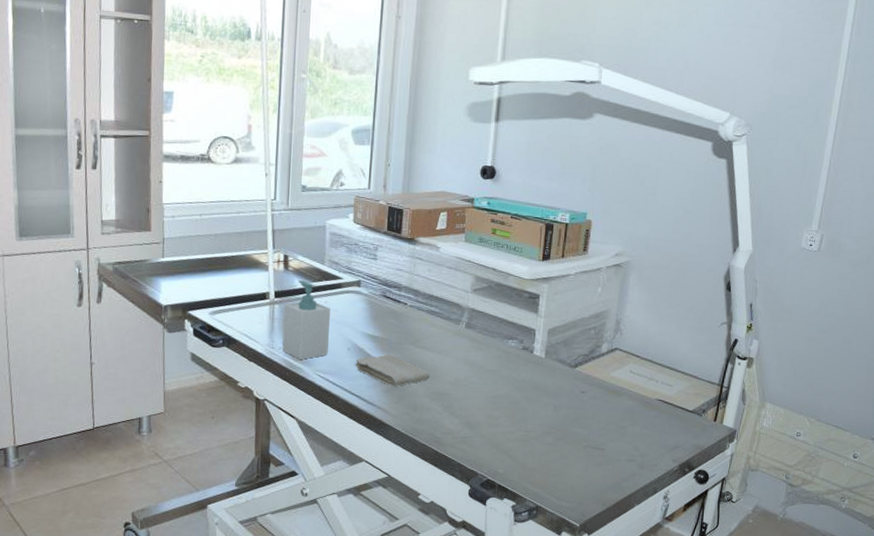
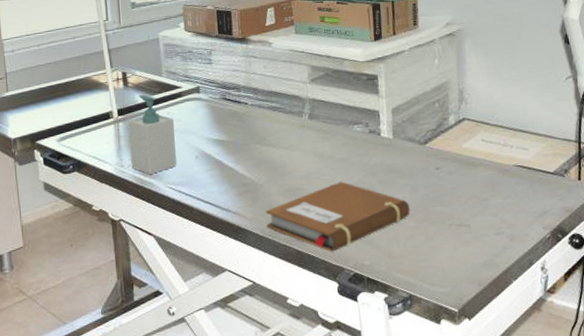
washcloth: present [355,353,430,386] -> none [205,156,281,189]
notebook: none [408,392,550,457] -> present [266,181,410,252]

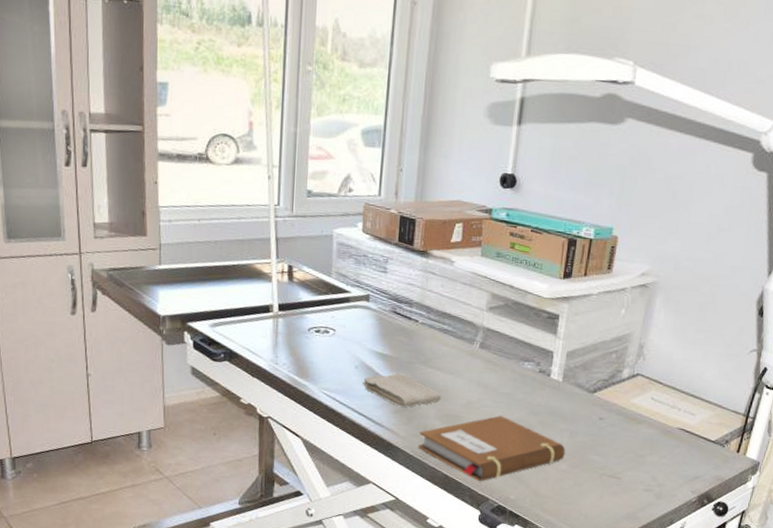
soap bottle: present [128,95,177,174] -> none [286,293,338,377]
washcloth: none [205,156,281,189] -> present [363,373,441,407]

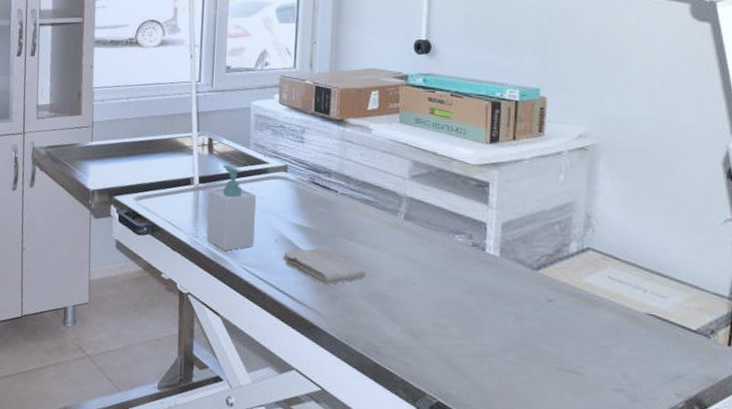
soap bottle: none [286,293,338,377] -> present [206,165,257,251]
notebook: present [418,415,565,482] -> none [343,295,511,373]

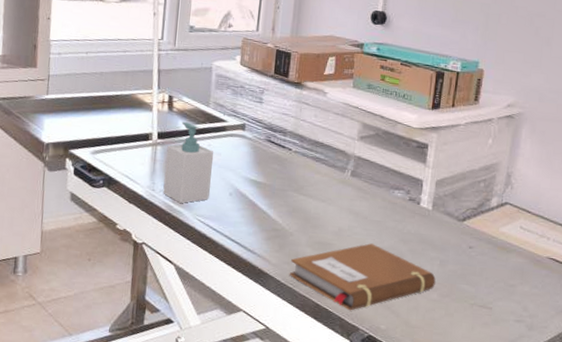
washcloth: present [283,246,365,285] -> none [236,200,313,234]
notebook: none [343,295,511,373] -> present [289,243,436,311]

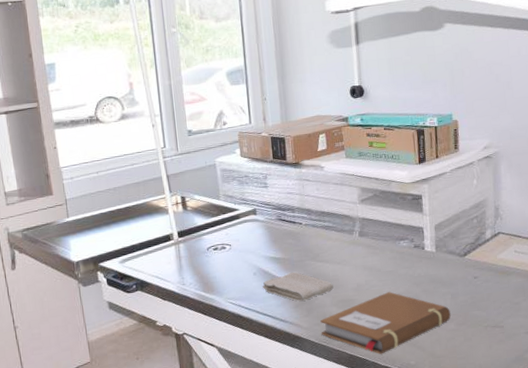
soap bottle: present [163,122,214,203] -> none [189,217,236,291]
washcloth: none [236,200,313,234] -> present [263,271,334,301]

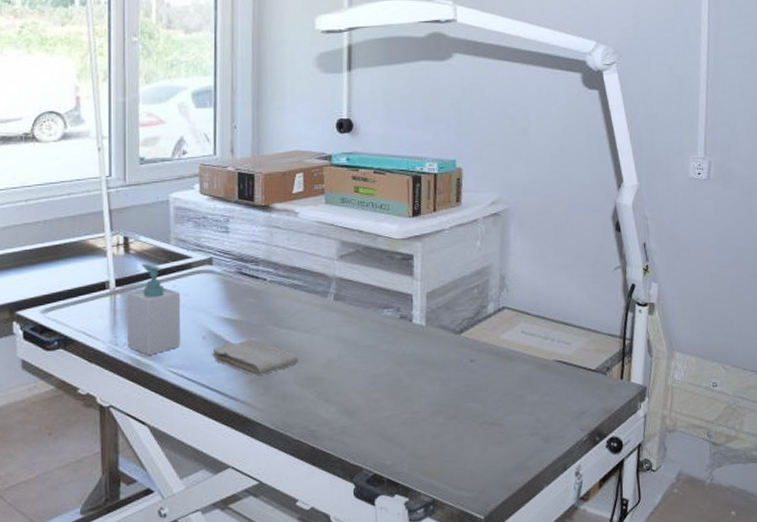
soap bottle: none [189,217,236,291] -> present [127,264,181,355]
notebook: present [320,292,451,355] -> none [278,371,439,450]

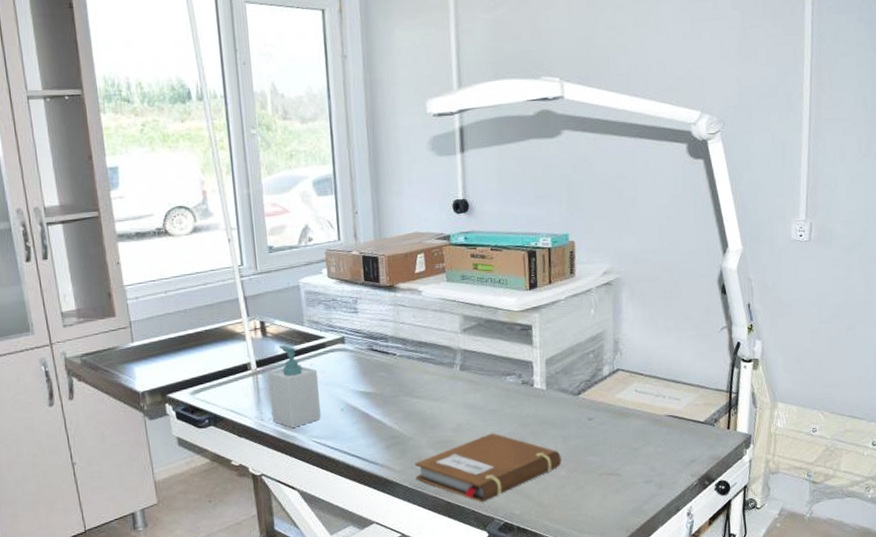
washcloth: present [212,338,298,376] -> none [351,408,430,442]
notebook: none [278,371,439,450] -> present [415,433,562,503]

